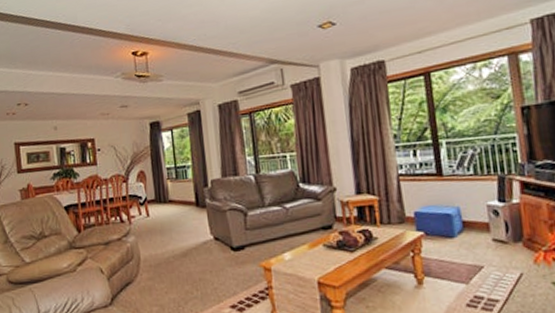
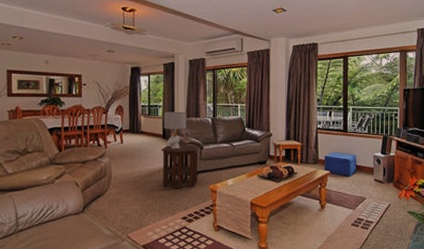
lamp: none [195,170,224,220] -> present [164,112,187,149]
side table: none [195,211,246,270] -> present [161,144,200,190]

